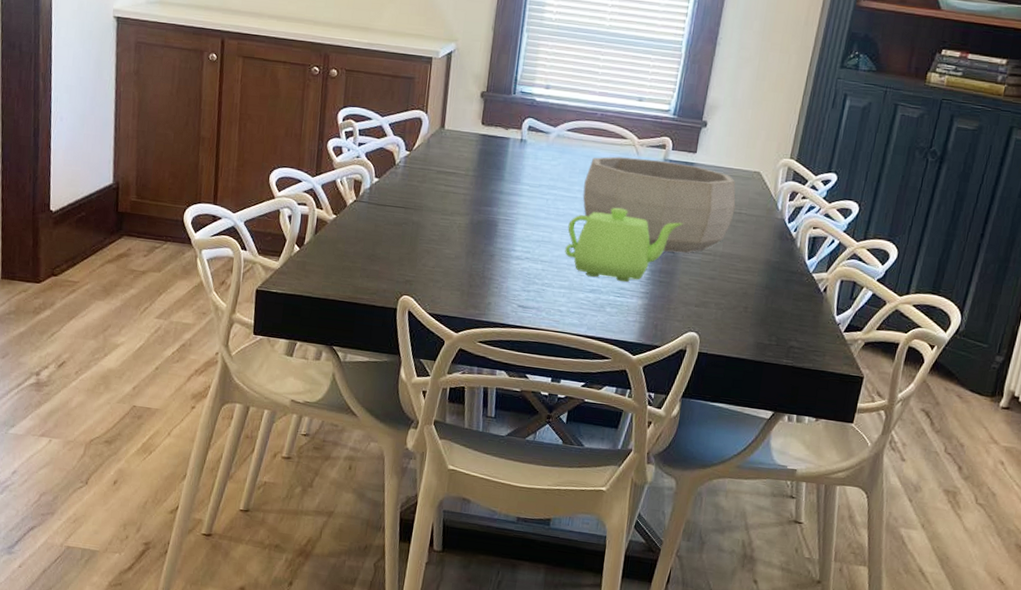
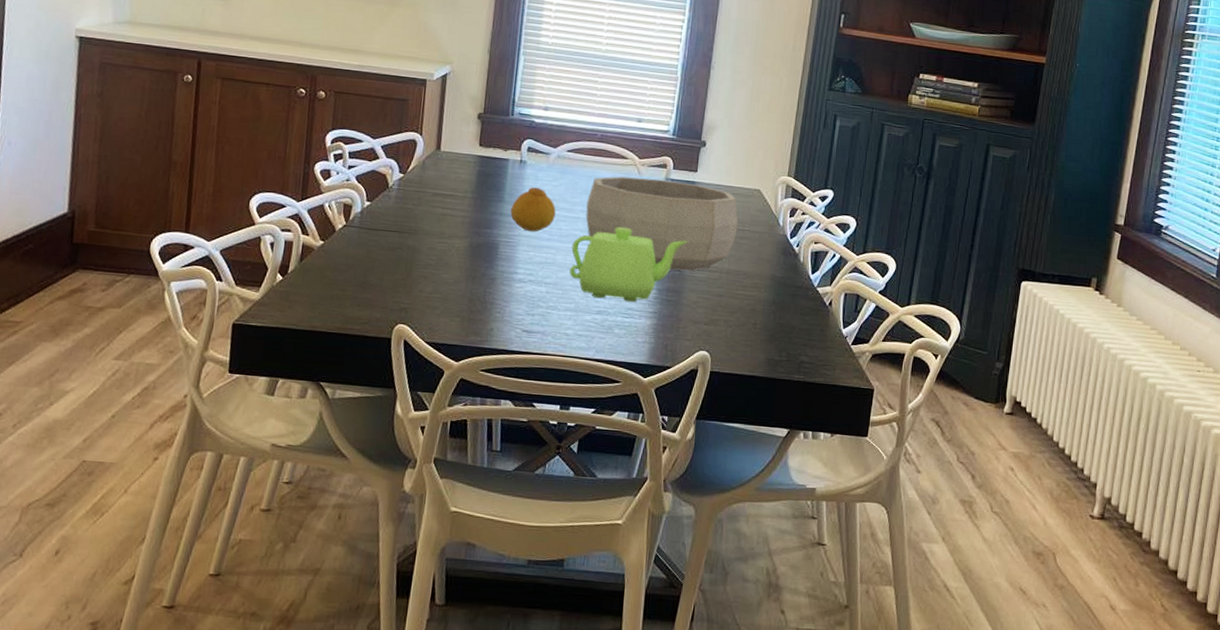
fruit: none [510,166,554,211] -> present [510,187,556,232]

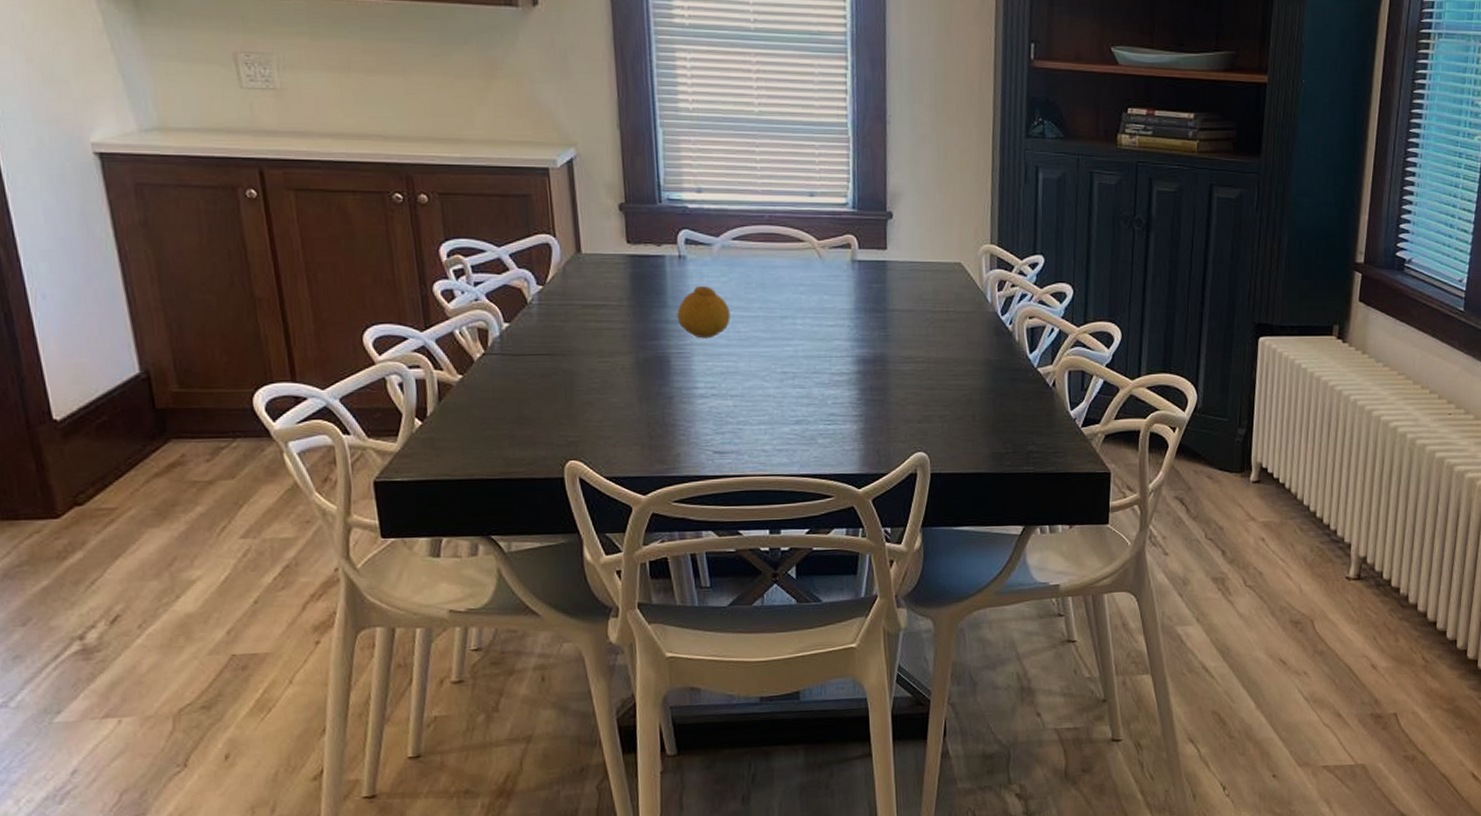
teapot: present [569,227,688,303] -> none [755,322,887,407]
decorative bowl: present [585,176,739,271] -> none [764,262,942,365]

